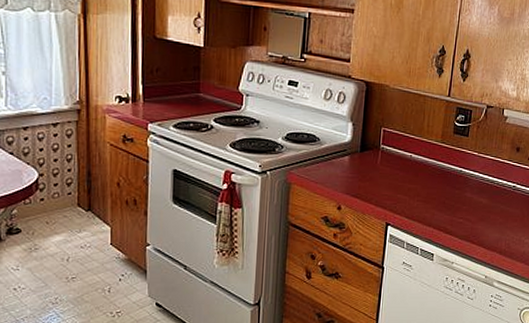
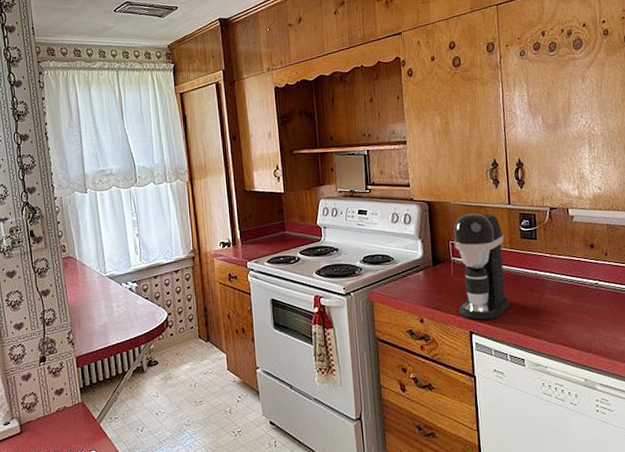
coffee maker: none [379,101,437,213] -> present [454,213,510,320]

